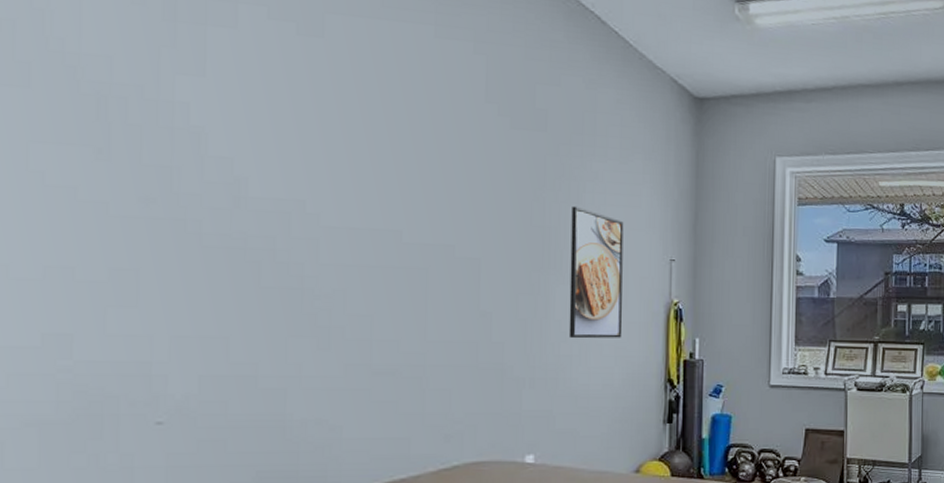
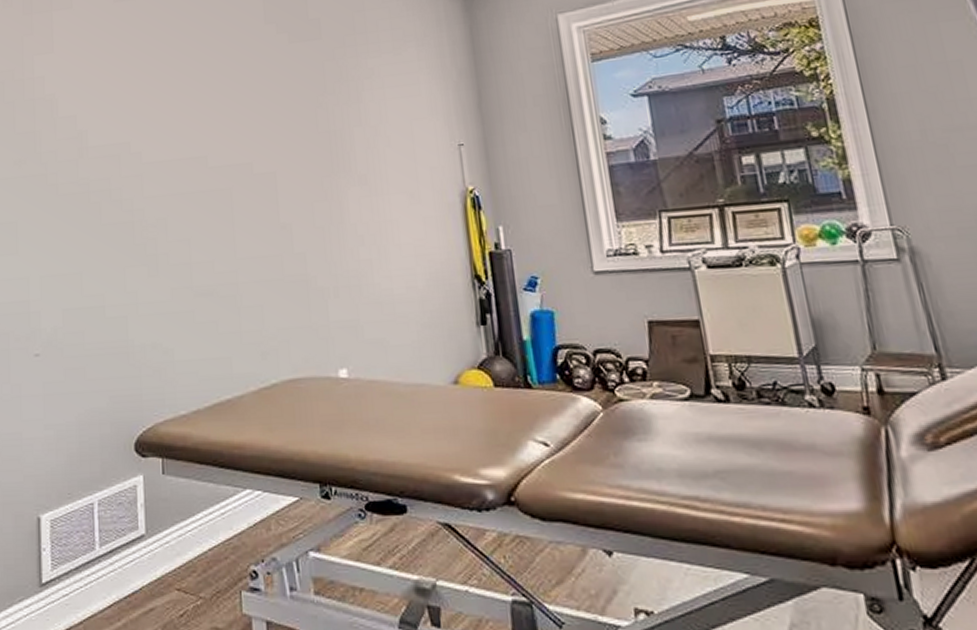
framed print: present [568,206,624,339] -> none [353,105,420,242]

